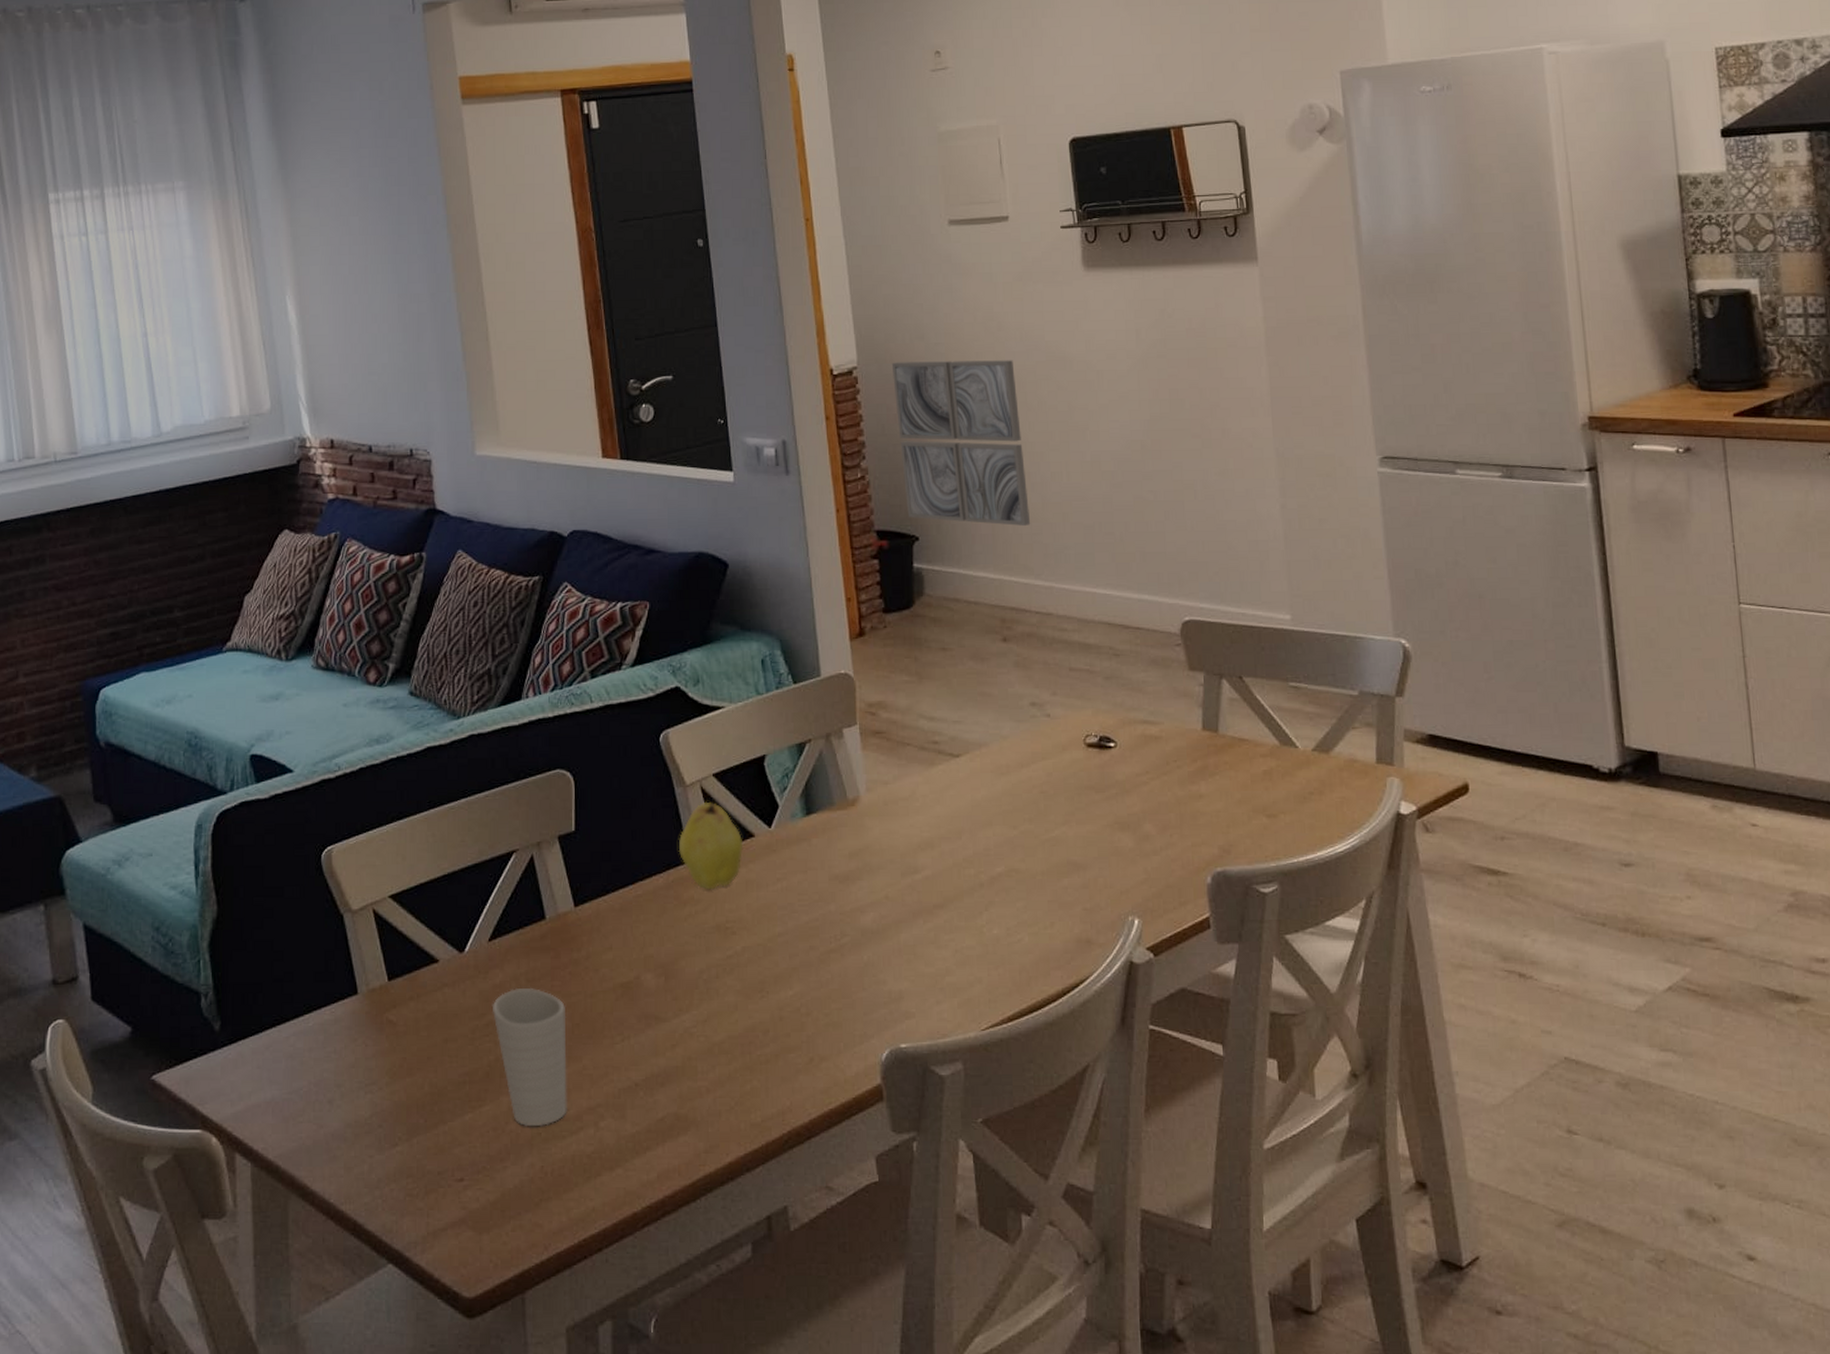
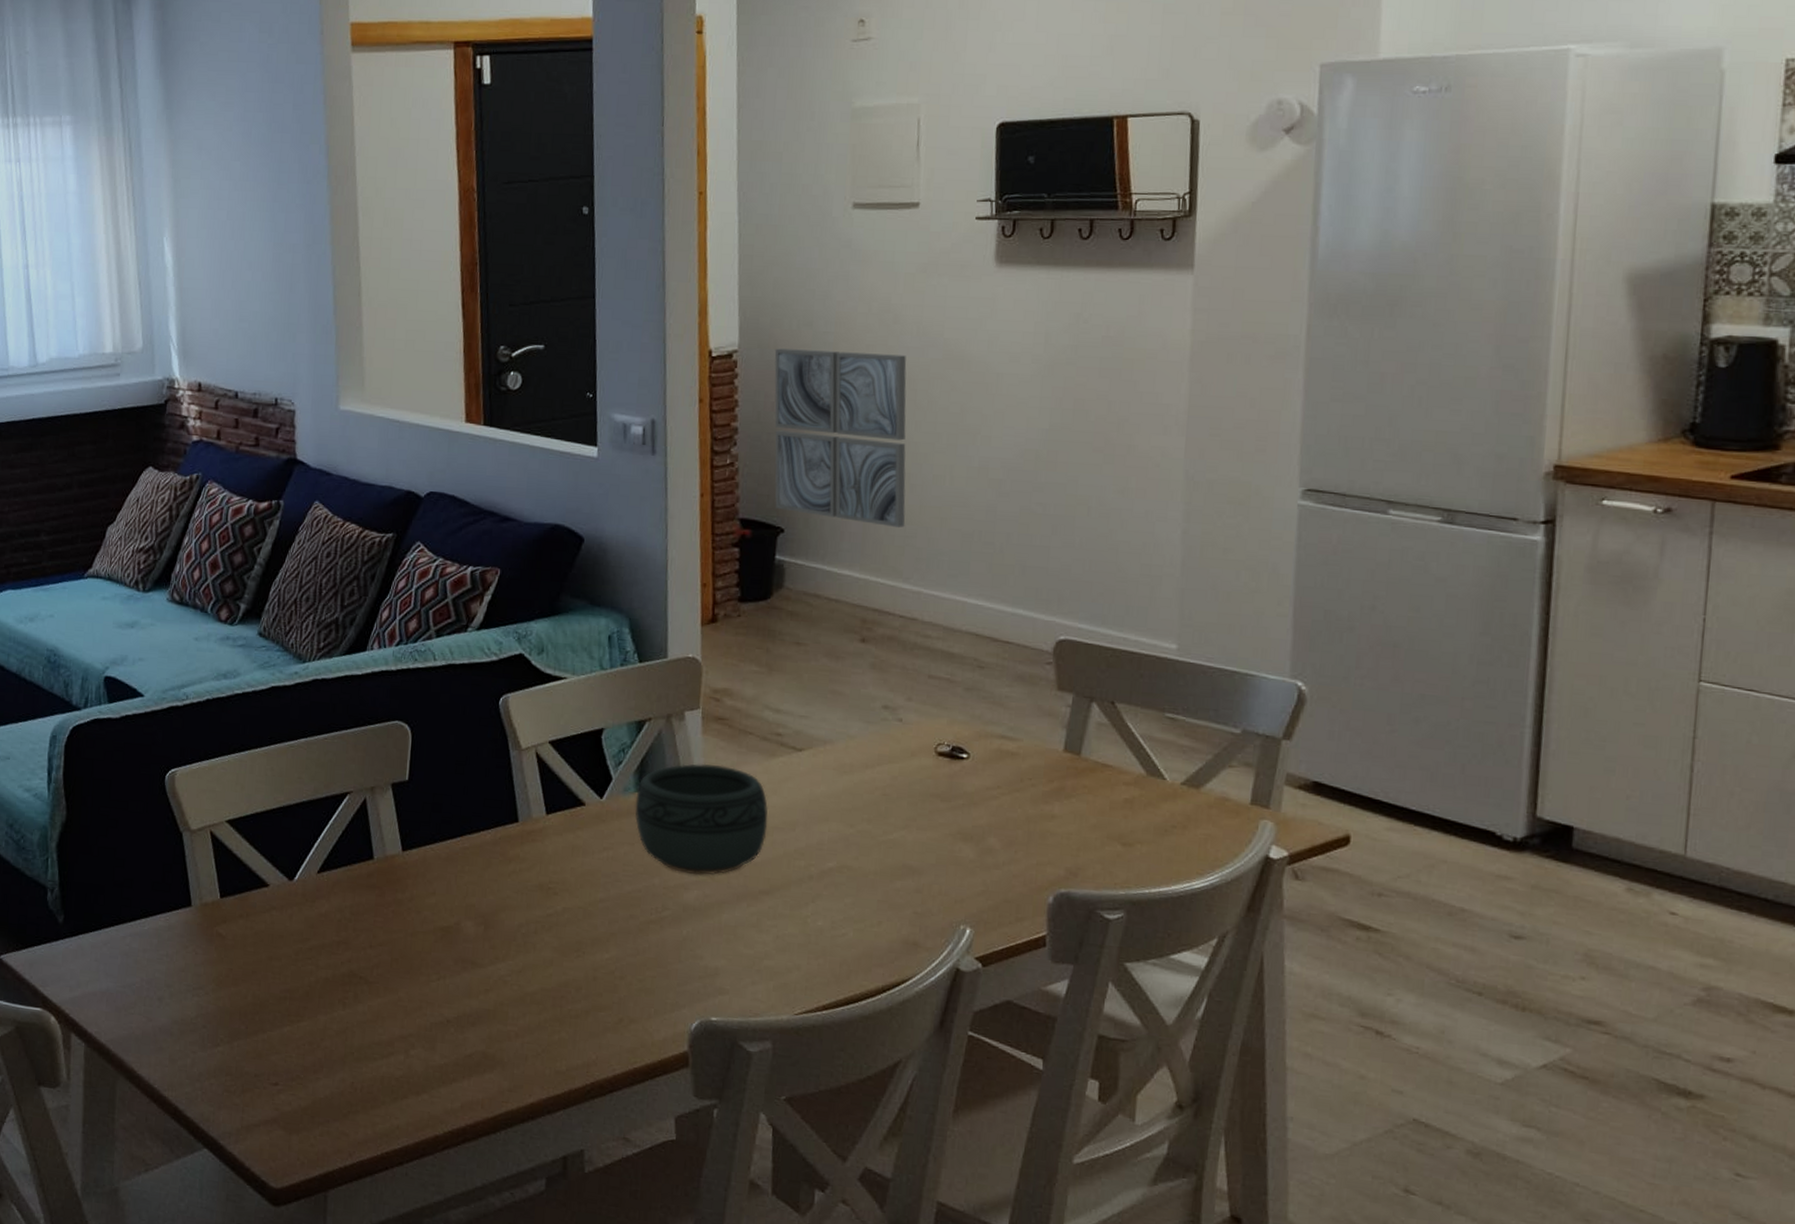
cup: present [491,987,567,1126] -> none [316,919,386,1047]
fruit: present [678,801,742,890] -> none [508,766,573,851]
bowl: none [803,779,935,897] -> present [635,763,768,876]

